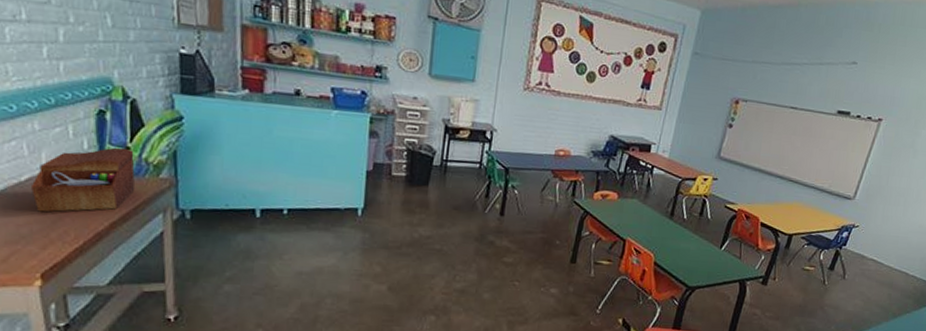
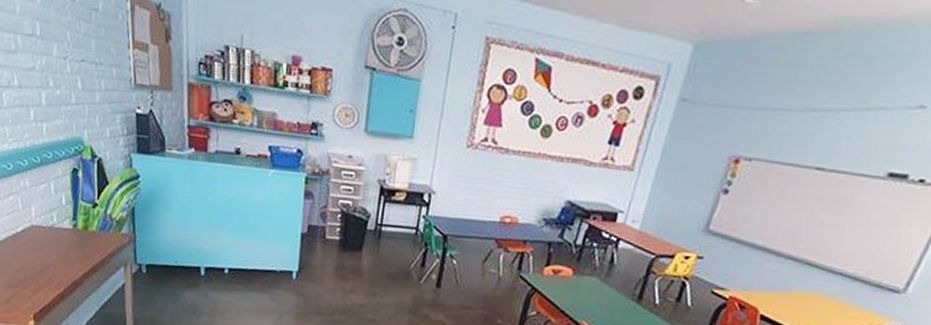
sewing box: present [30,147,136,213] -> none [24,204,102,262]

